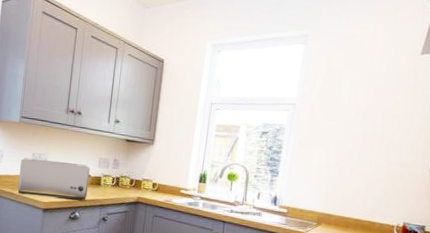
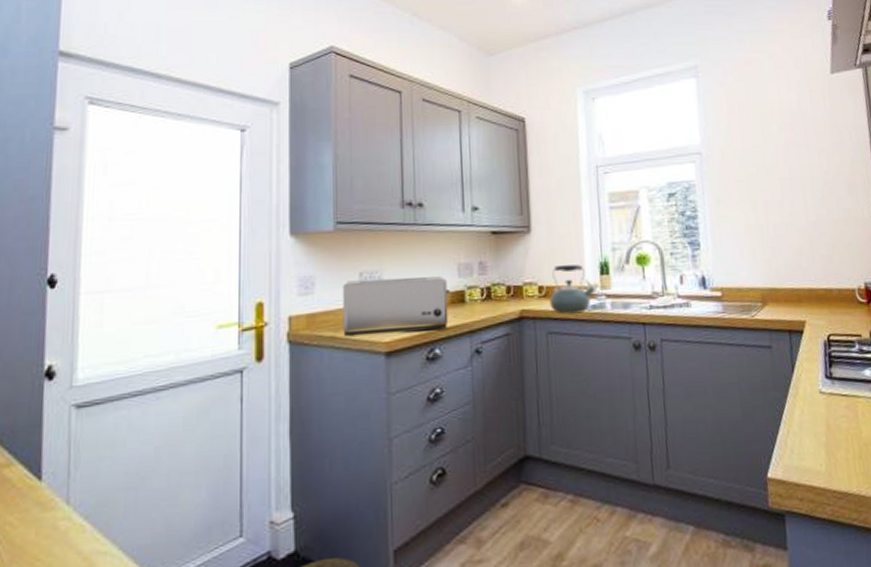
kettle: none [159,171,194,207] -> present [549,265,597,315]

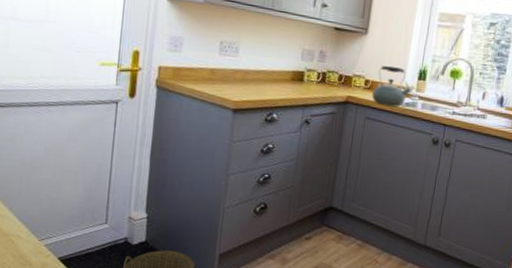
toaster: present [342,276,450,337] -> none [201,46,293,100]

